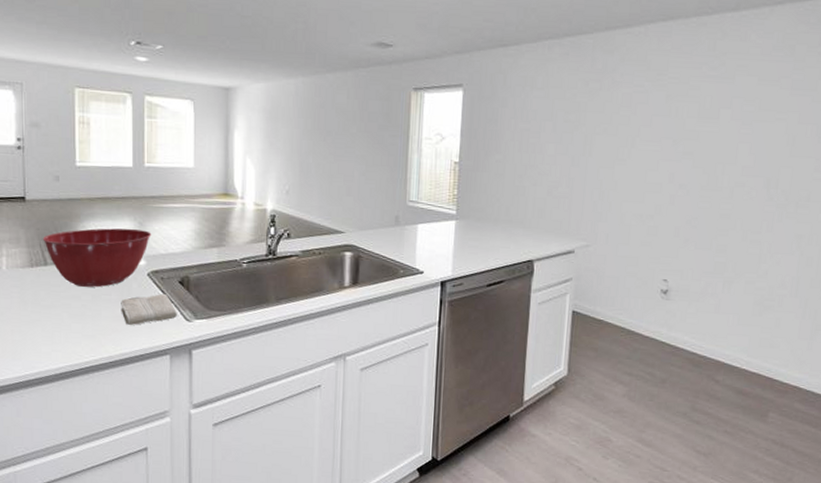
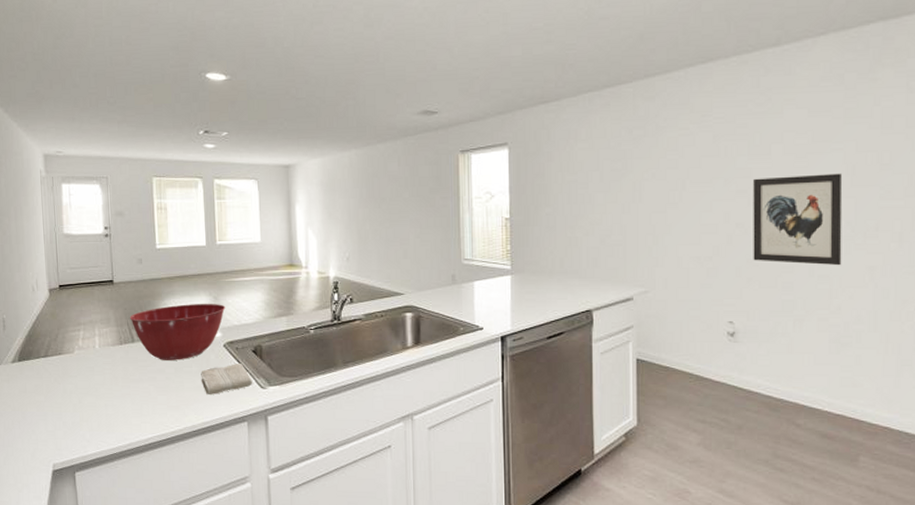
wall art: none [692,141,783,233] -> present [753,173,843,266]

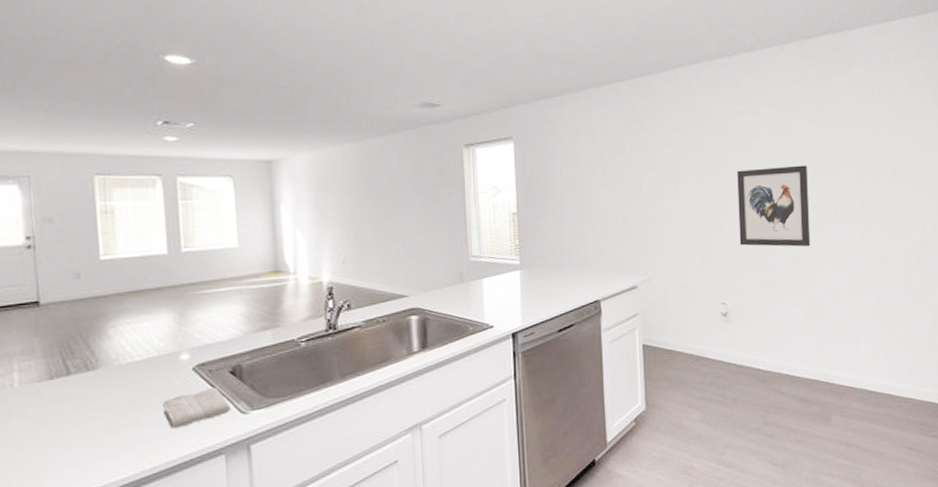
mixing bowl: present [129,303,226,360] -> none [63,320,195,394]

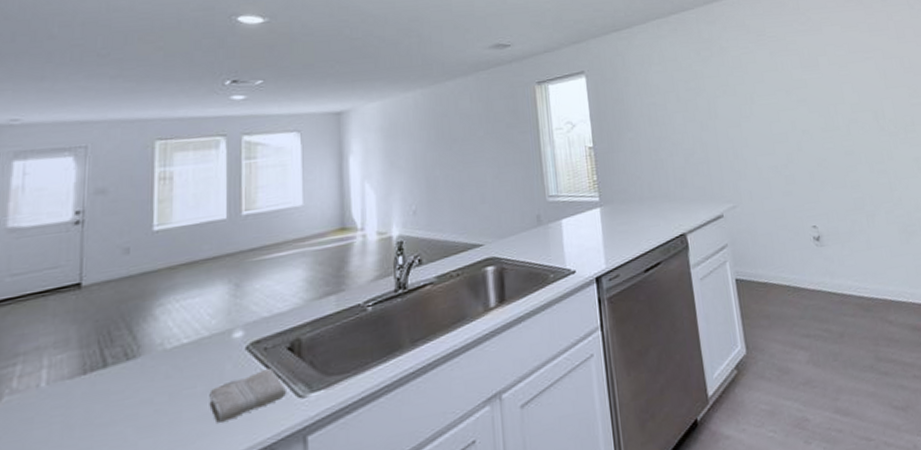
wall art: present [737,165,811,247] -> none [809,78,893,164]

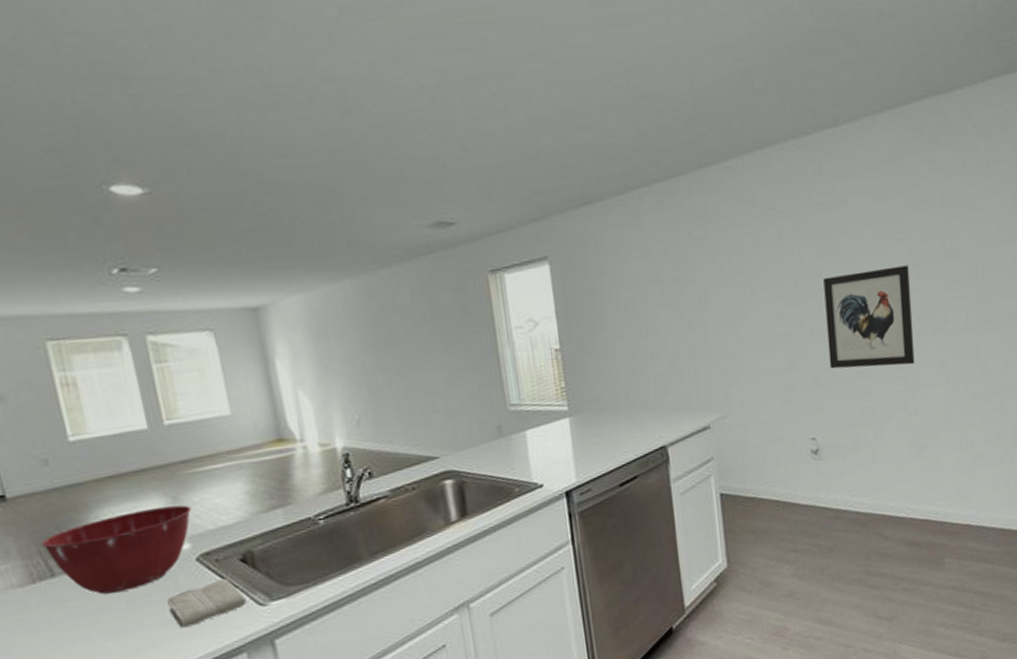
mixing bowl: none [102,292,251,386] -> present [41,505,192,594]
wall art: none [809,78,893,164] -> present [823,265,915,369]

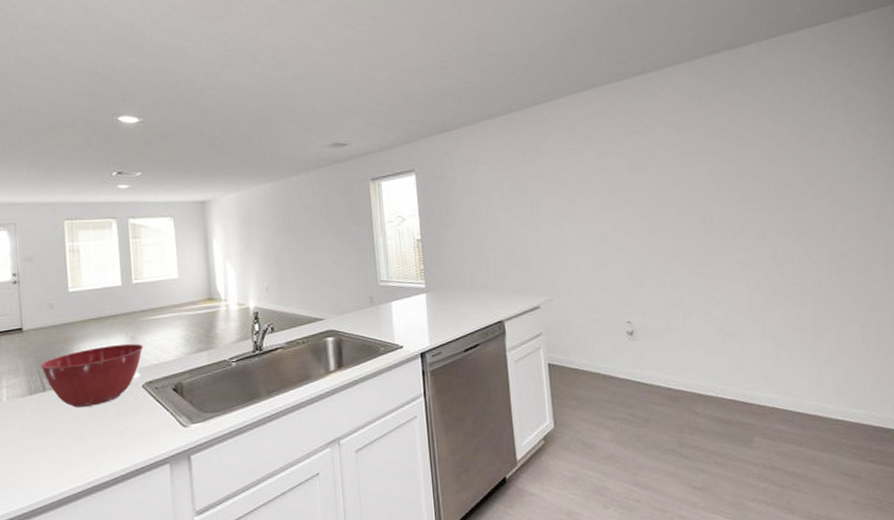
washcloth: present [167,579,248,628] -> none [118,403,175,439]
wall art: present [823,265,915,369] -> none [635,182,718,265]

